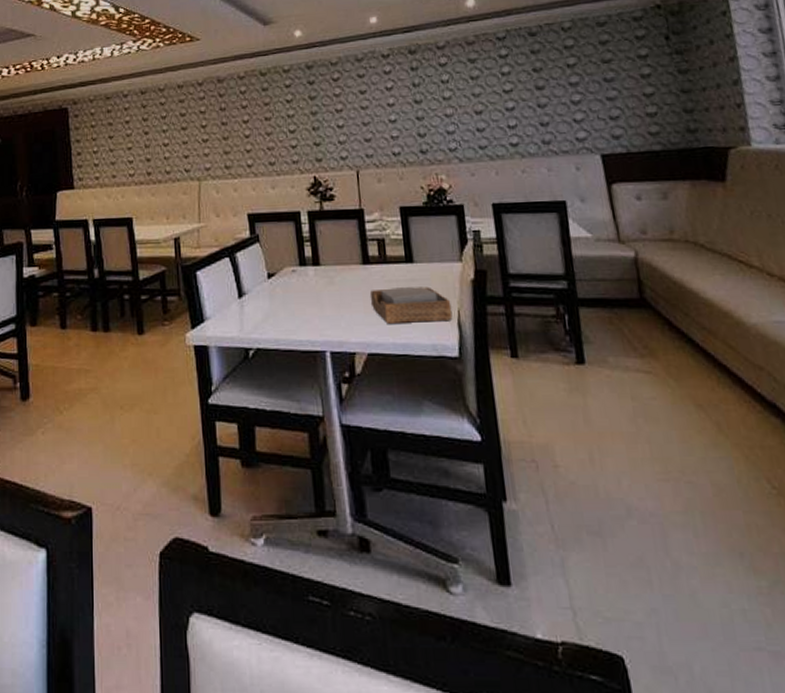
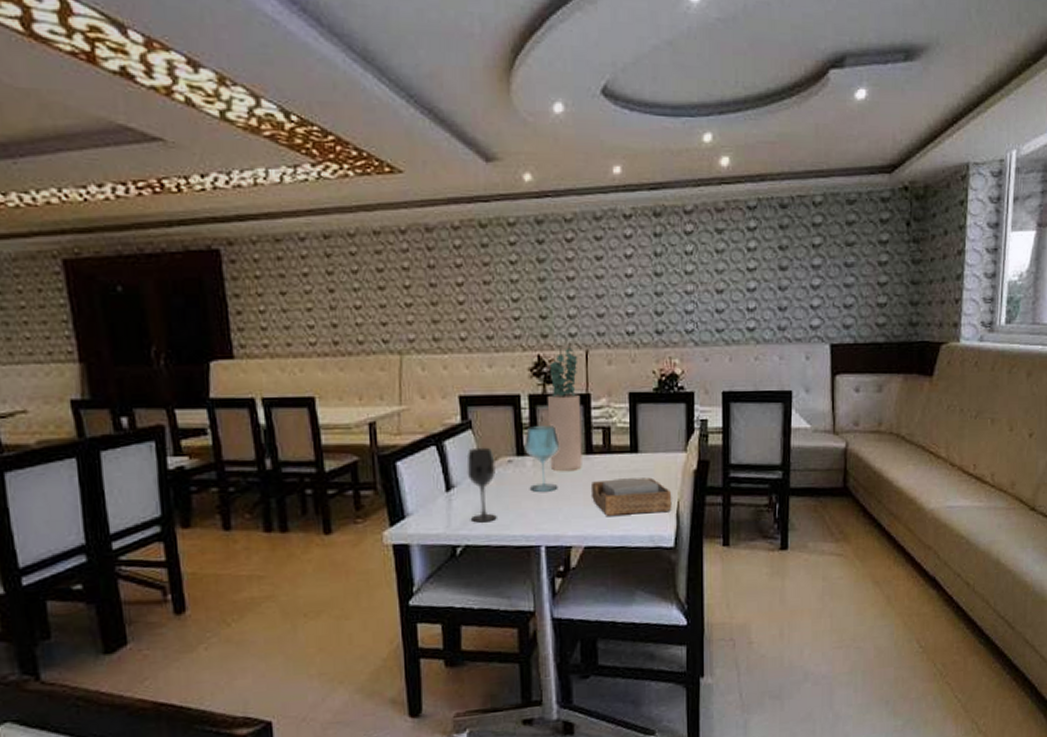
wine glass: none [255,258,284,329] -> present [466,447,497,524]
wine glass: none [306,238,339,299] -> present [524,426,560,492]
vase: none [324,164,361,281] -> present [547,342,582,472]

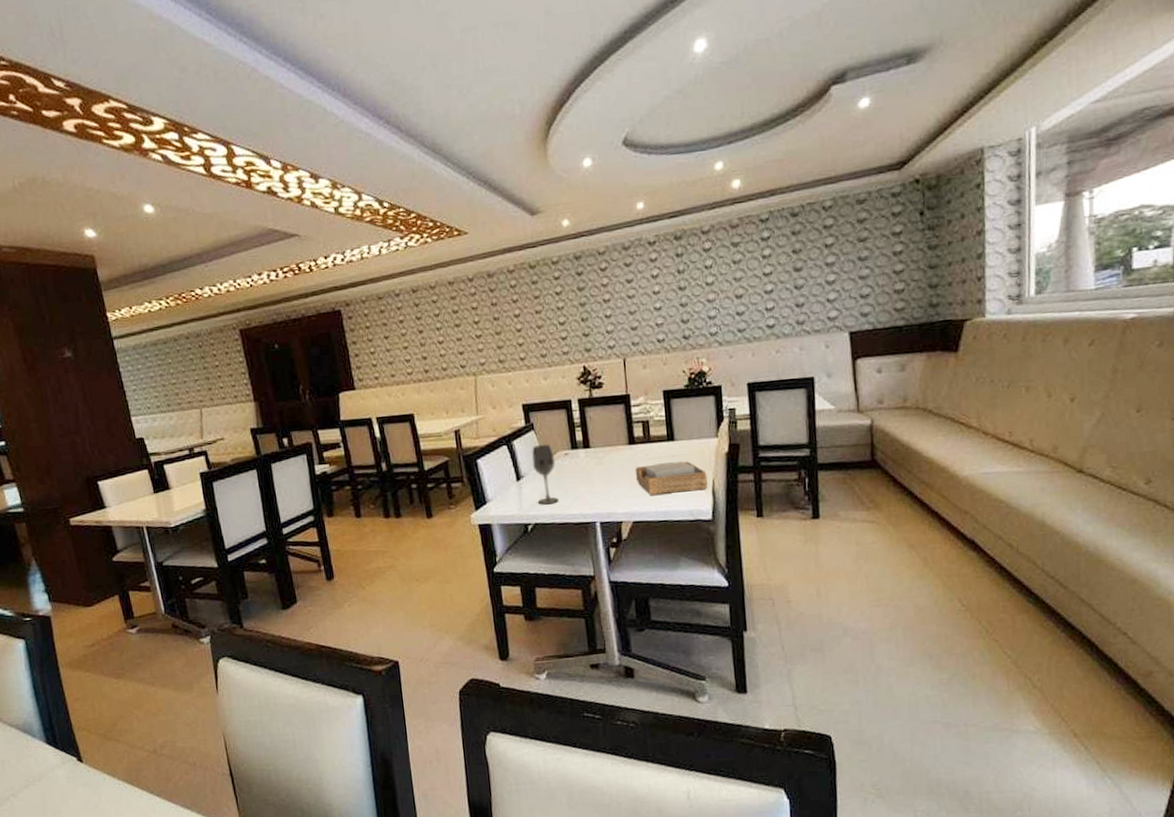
wine glass: present [524,426,560,492] -> none [577,423,608,478]
vase: present [547,342,582,472] -> none [593,353,627,461]

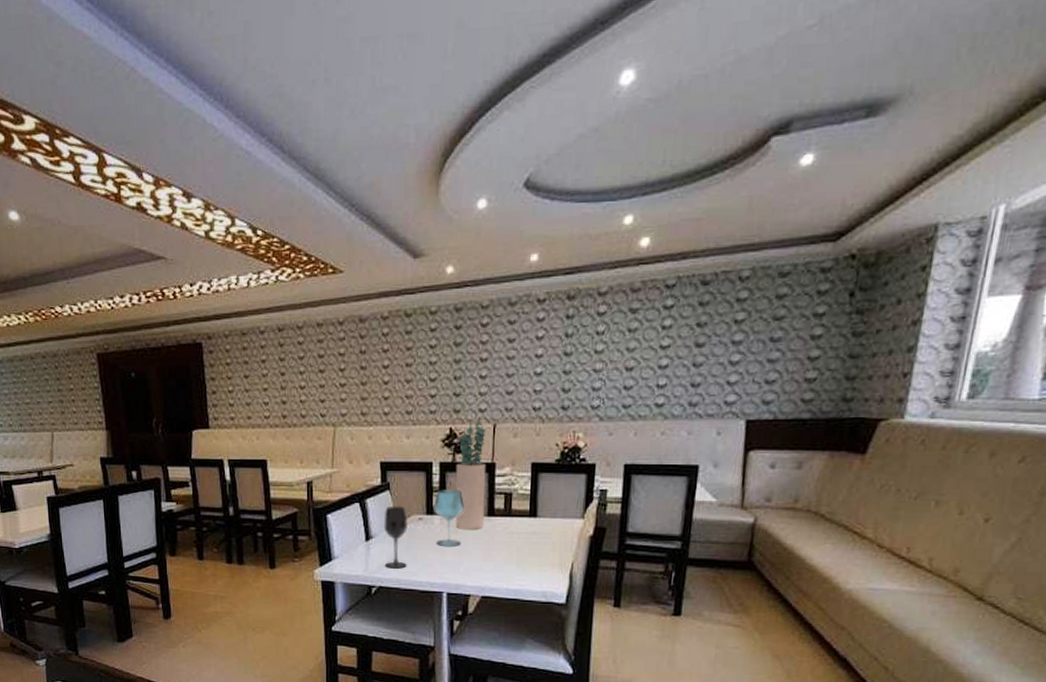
wine glass: none [577,423,608,478] -> present [434,490,465,546]
vase: none [593,353,627,461] -> present [455,417,487,531]
napkin holder: present [635,461,708,495] -> none [490,539,567,572]

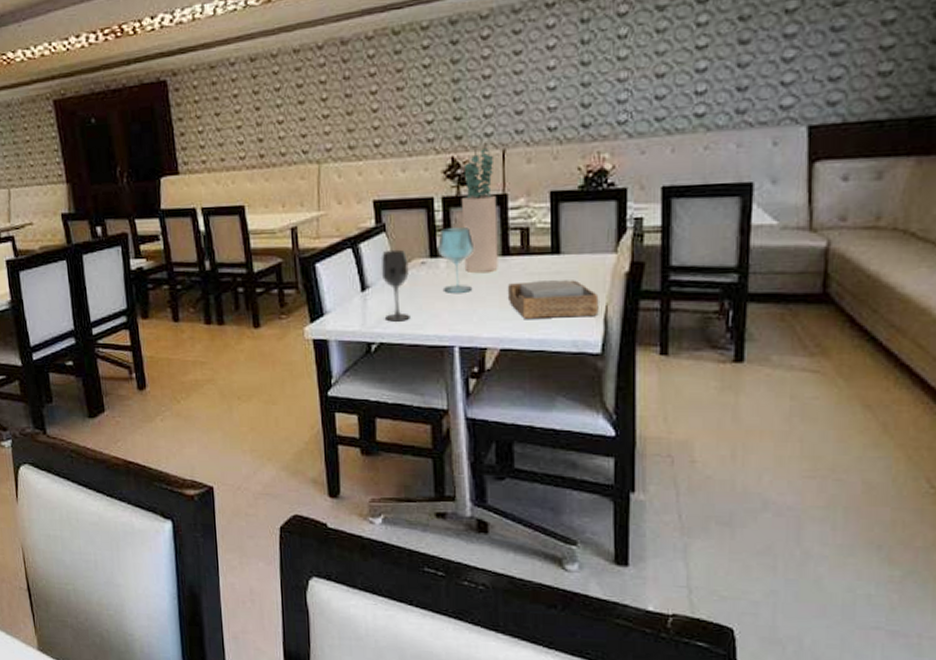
napkin holder: none [490,539,567,572] -> present [507,280,599,319]

